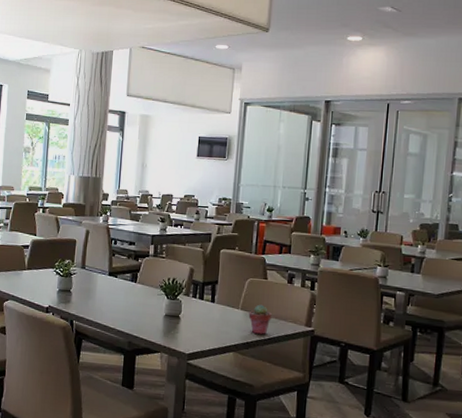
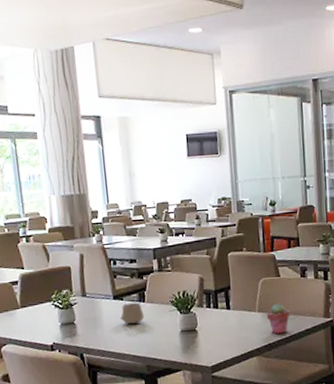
cup: none [112,280,134,301] -> present [120,302,145,324]

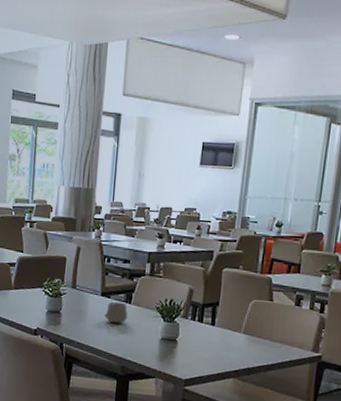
potted succulent: present [266,303,290,334] -> none [251,328,276,360]

